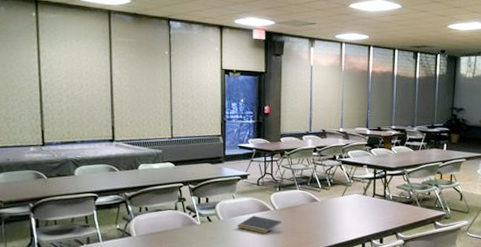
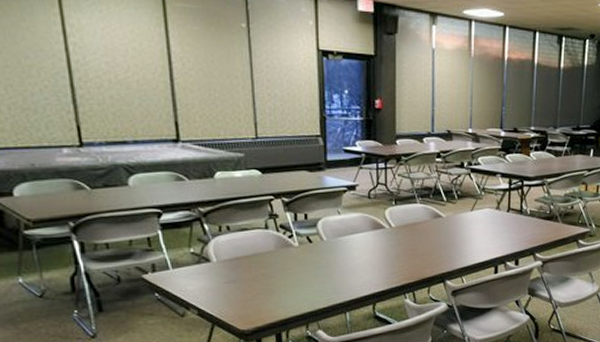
notepad: present [237,216,281,234] -> none [344,235,398,257]

